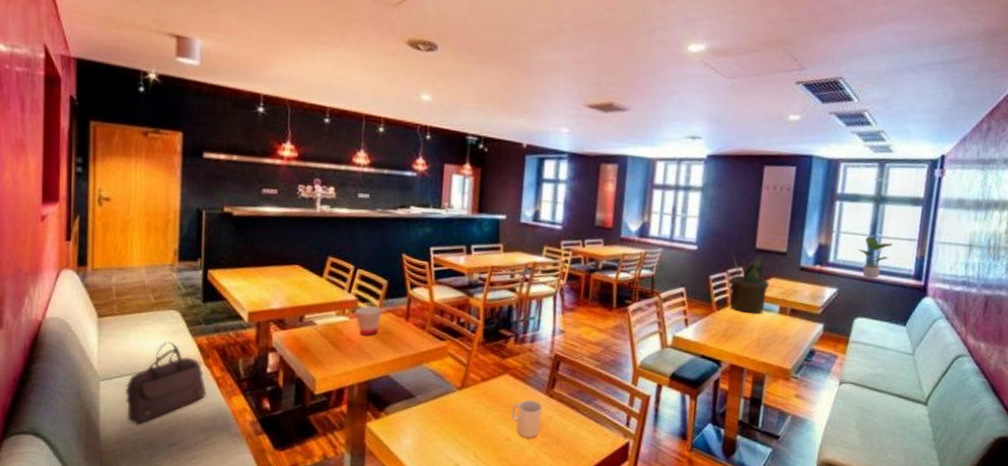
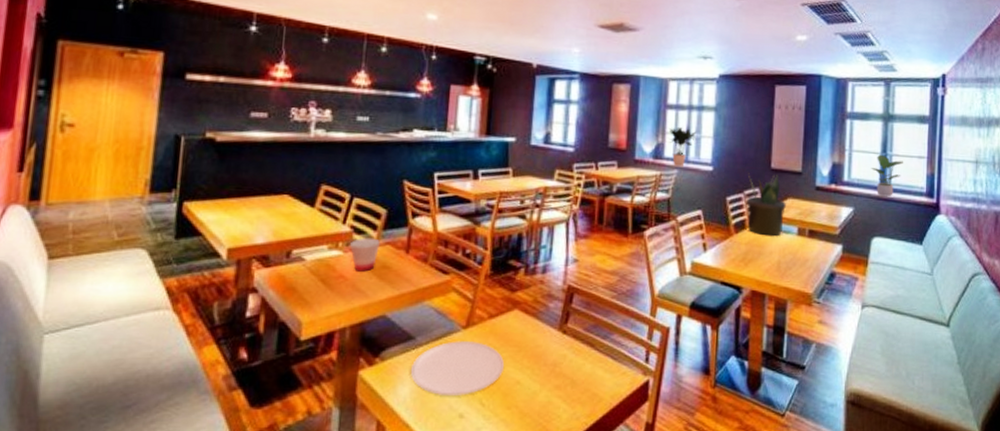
handbag: present [125,341,207,423] -> none [74,285,174,383]
plate: none [412,400,496,449] -> present [411,341,505,397]
cup: present [511,400,542,438] -> none [521,338,555,380]
potted plant: none [655,206,683,246] -> present [669,126,697,168]

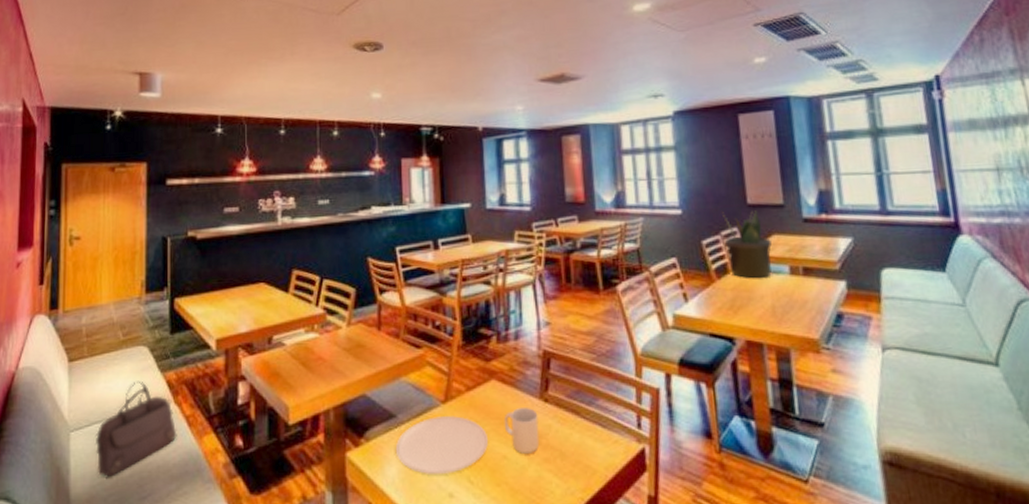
handbag: none [74,285,174,383] -> present [95,380,177,477]
cup: present [350,237,380,272] -> none [325,317,352,352]
cup: none [521,338,555,380] -> present [504,408,540,454]
potted plant: present [669,126,697,168] -> none [627,171,659,215]
potted plant: present [870,154,903,197] -> none [865,174,905,222]

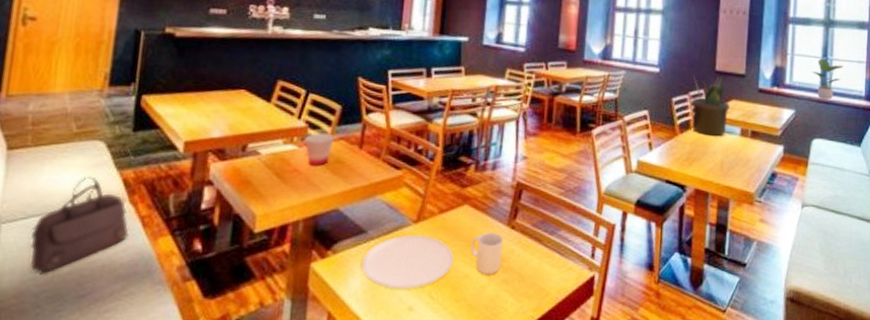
cup: none [325,317,352,352] -> present [305,132,334,166]
potted plant: none [865,174,905,222] -> present [811,58,843,100]

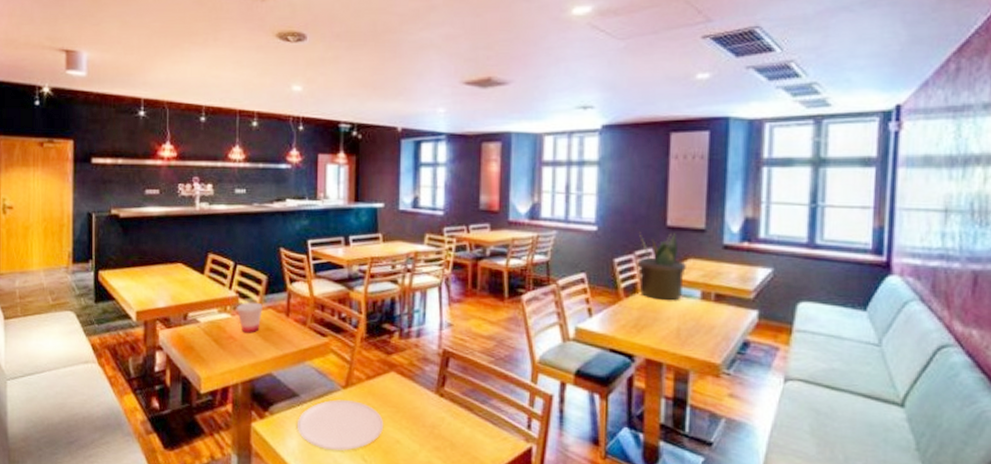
handbag: present [30,176,129,273] -> none [28,341,101,421]
cup: present [470,233,504,274] -> none [399,400,433,441]
potted plant: present [811,58,843,100] -> none [795,206,840,256]

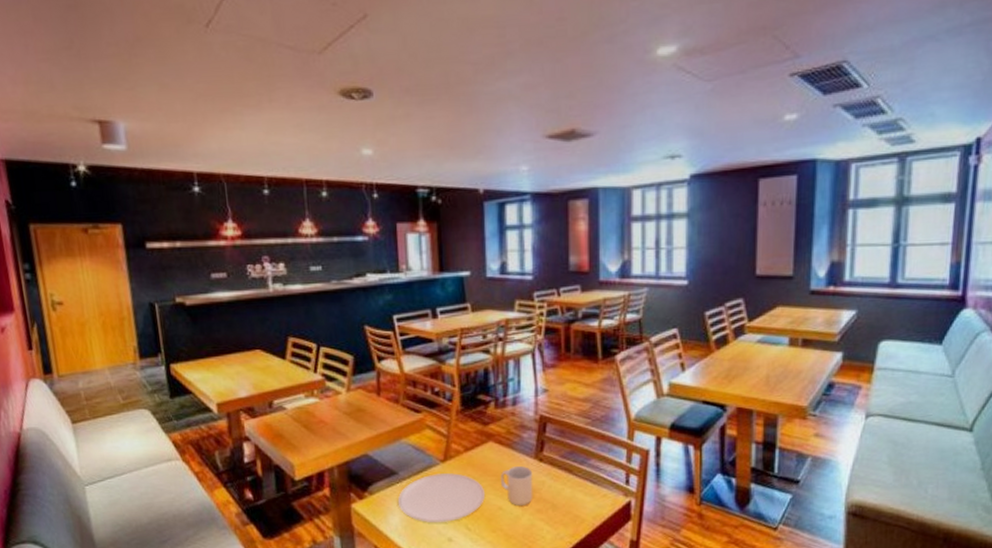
cup: present [237,302,263,333] -> none [324,383,352,416]
cup: none [399,400,433,441] -> present [500,466,533,505]
planter: present [638,230,686,301] -> none [728,282,775,350]

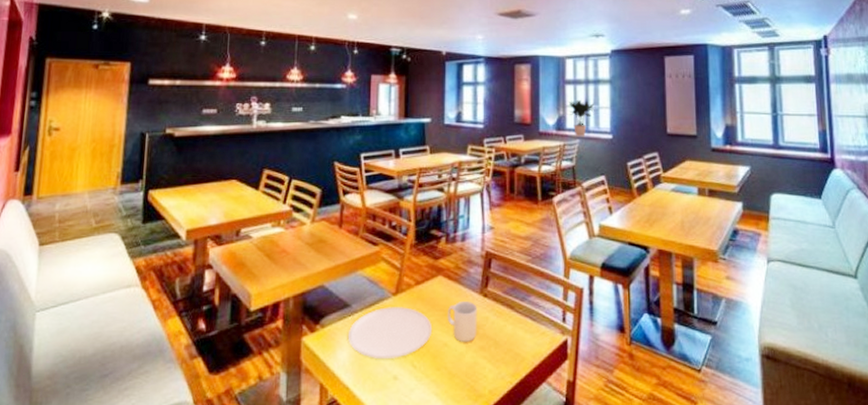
potted plant: none [635,239,668,285] -> present [568,99,595,137]

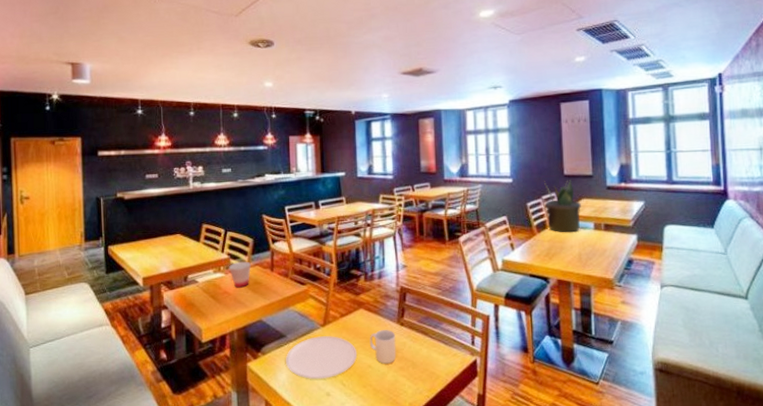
cup: none [290,215,316,246] -> present [229,261,251,288]
potted plant: present [568,99,595,137] -> none [470,148,495,182]
planter: none [645,138,684,198] -> present [543,180,581,233]

